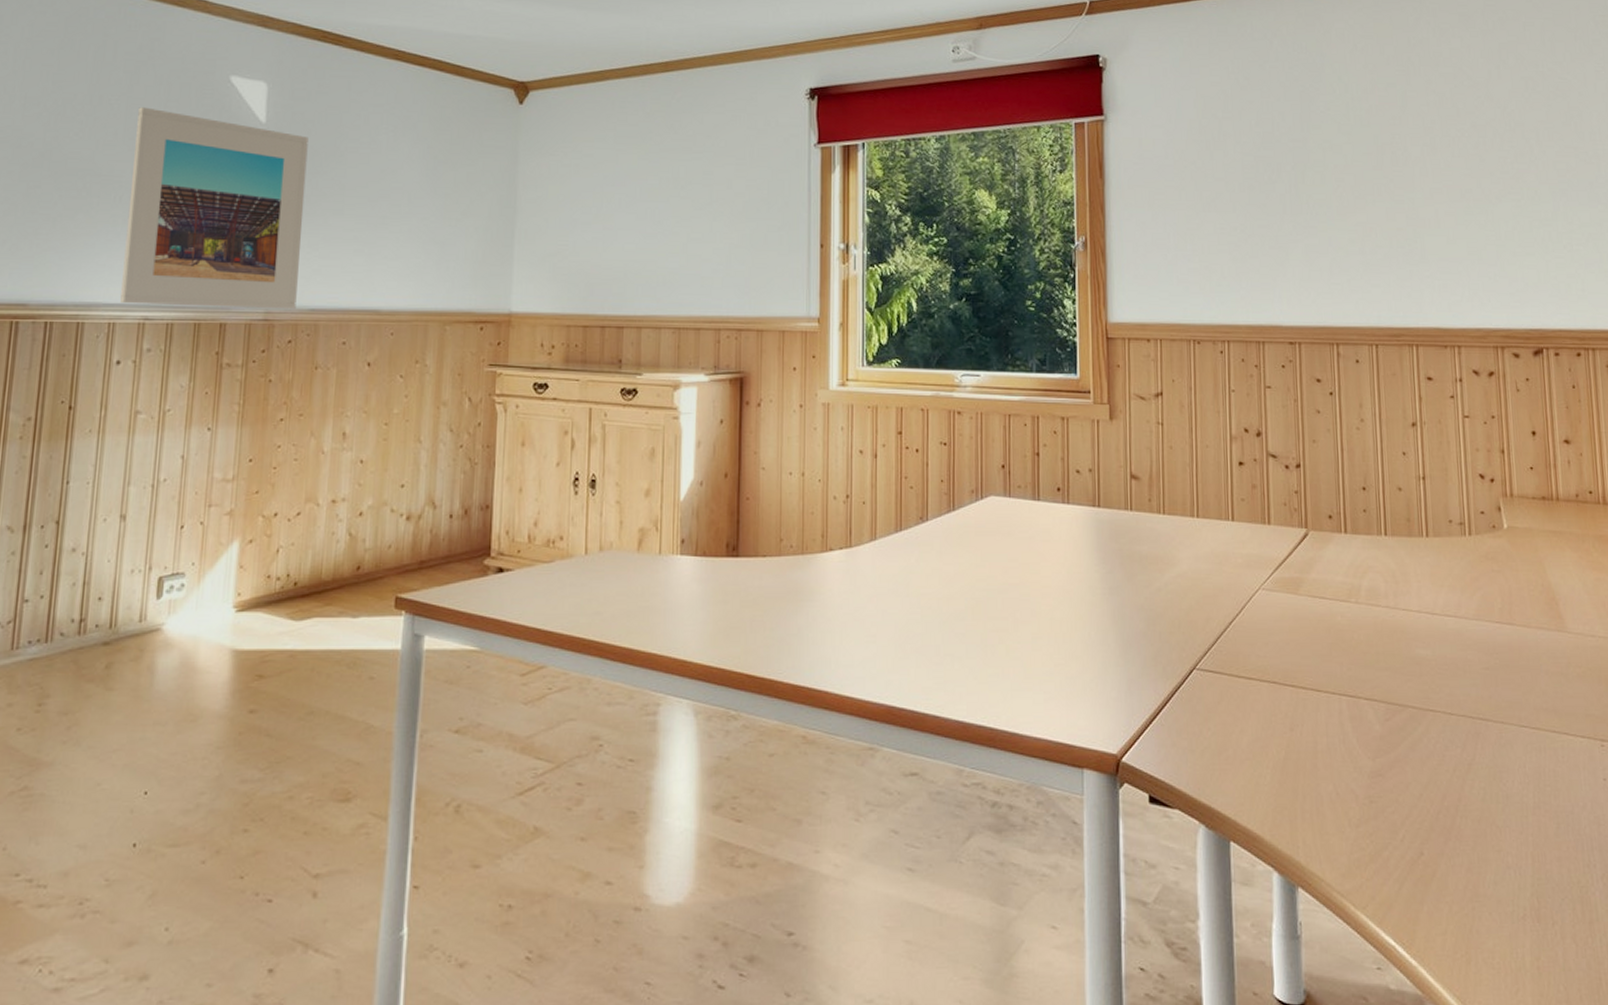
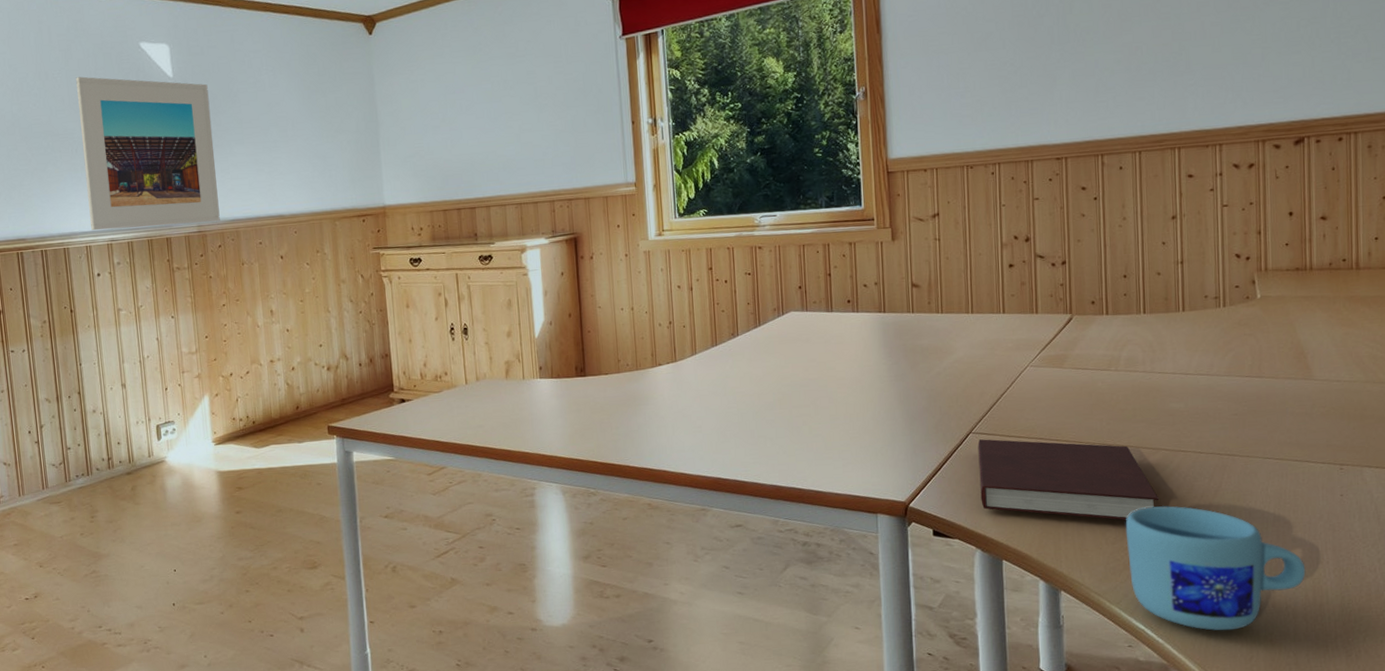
notebook: none [1202,678,1408,796] -> present [977,439,1160,520]
mug: none [1370,780,1572,952] -> present [1125,506,1306,631]

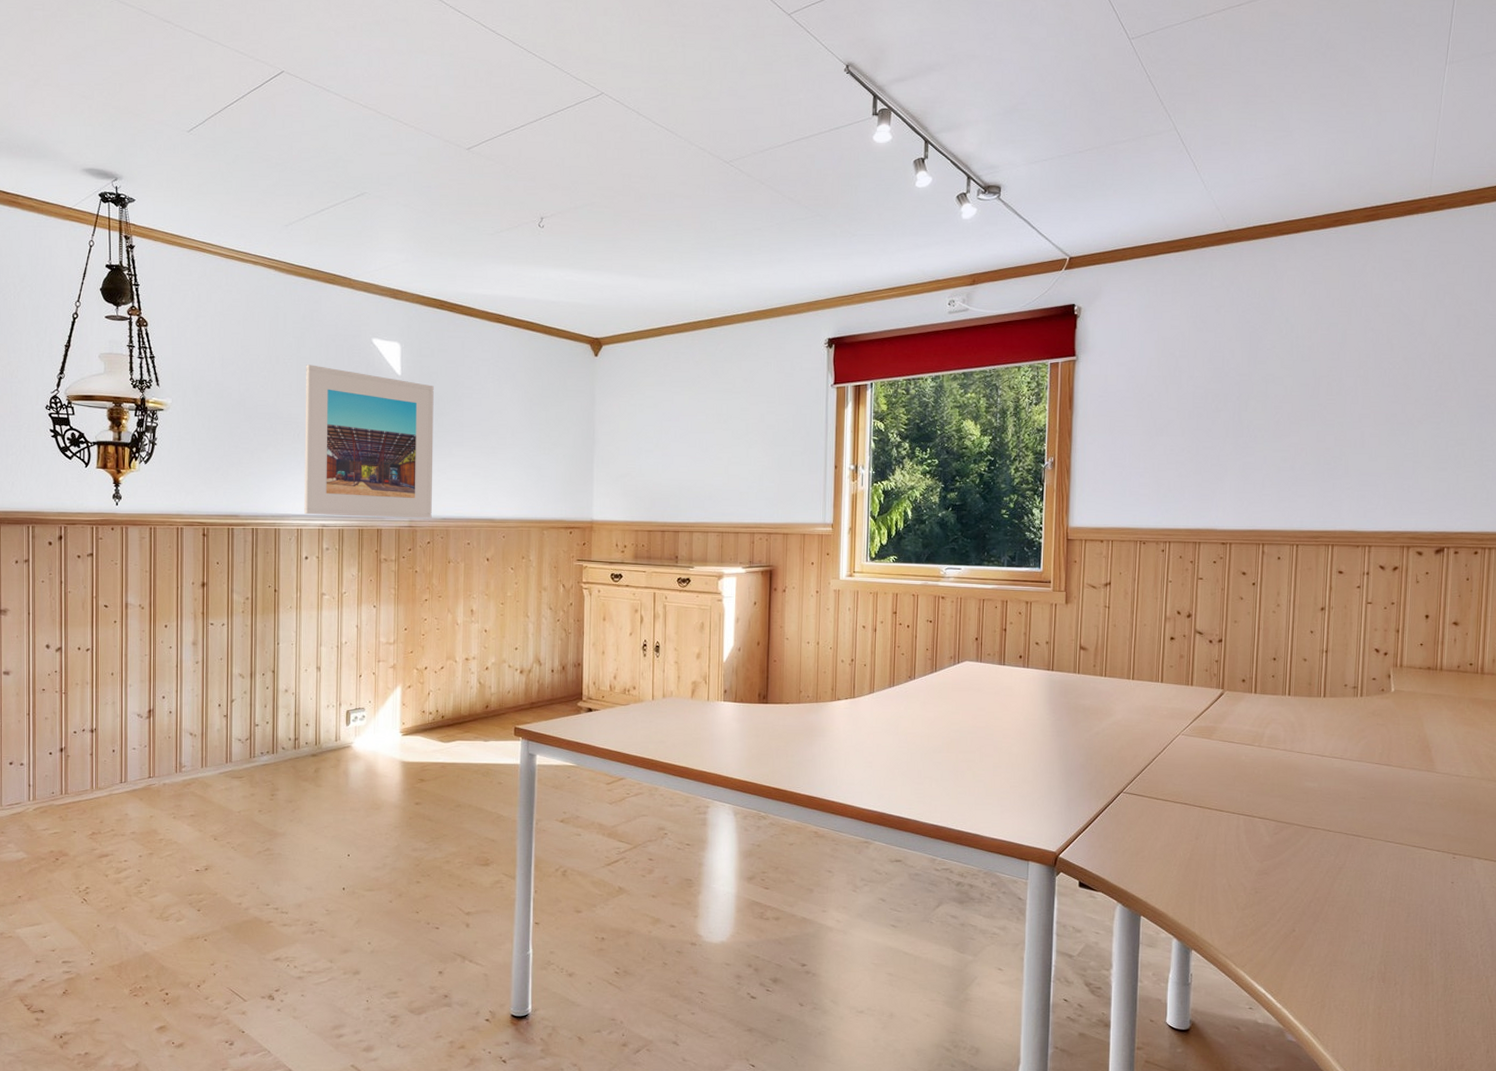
notebook: present [977,439,1160,520] -> none [1126,799,1289,888]
mug: present [1125,506,1306,631] -> none [1255,878,1415,1001]

